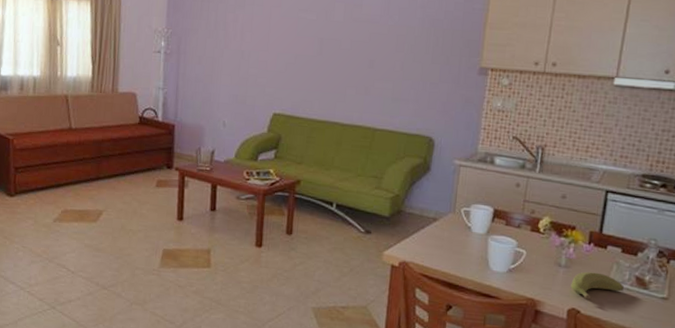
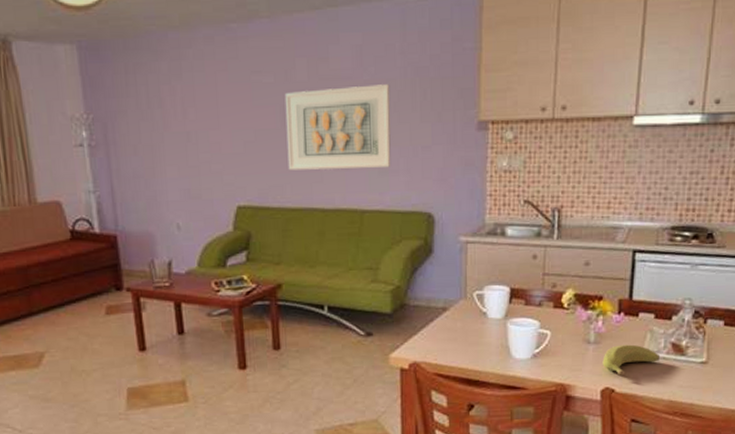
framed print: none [318,28,410,96] -> present [284,84,391,170]

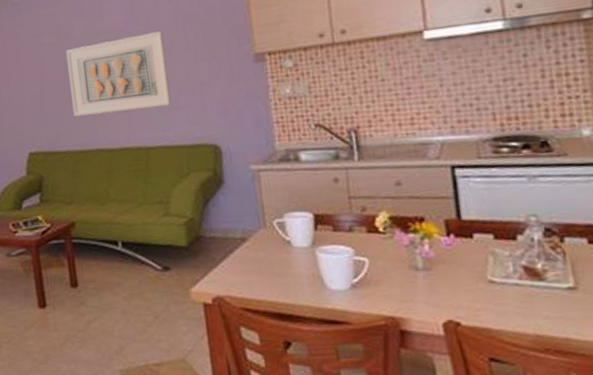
banana: present [602,344,661,377] -> none [438,269,512,308]

